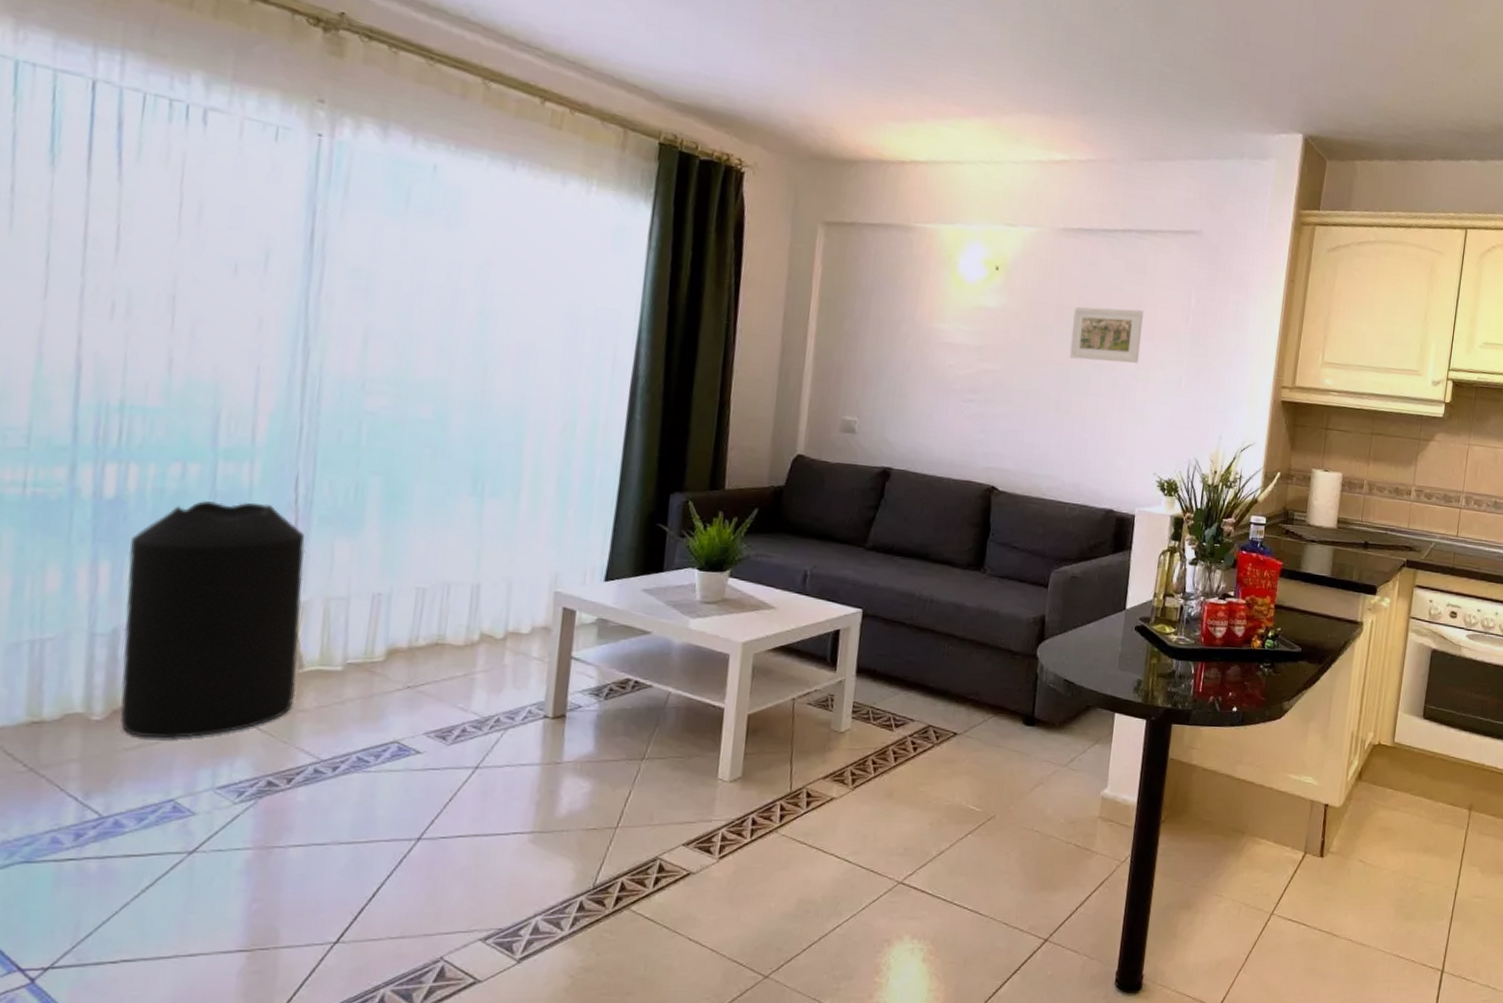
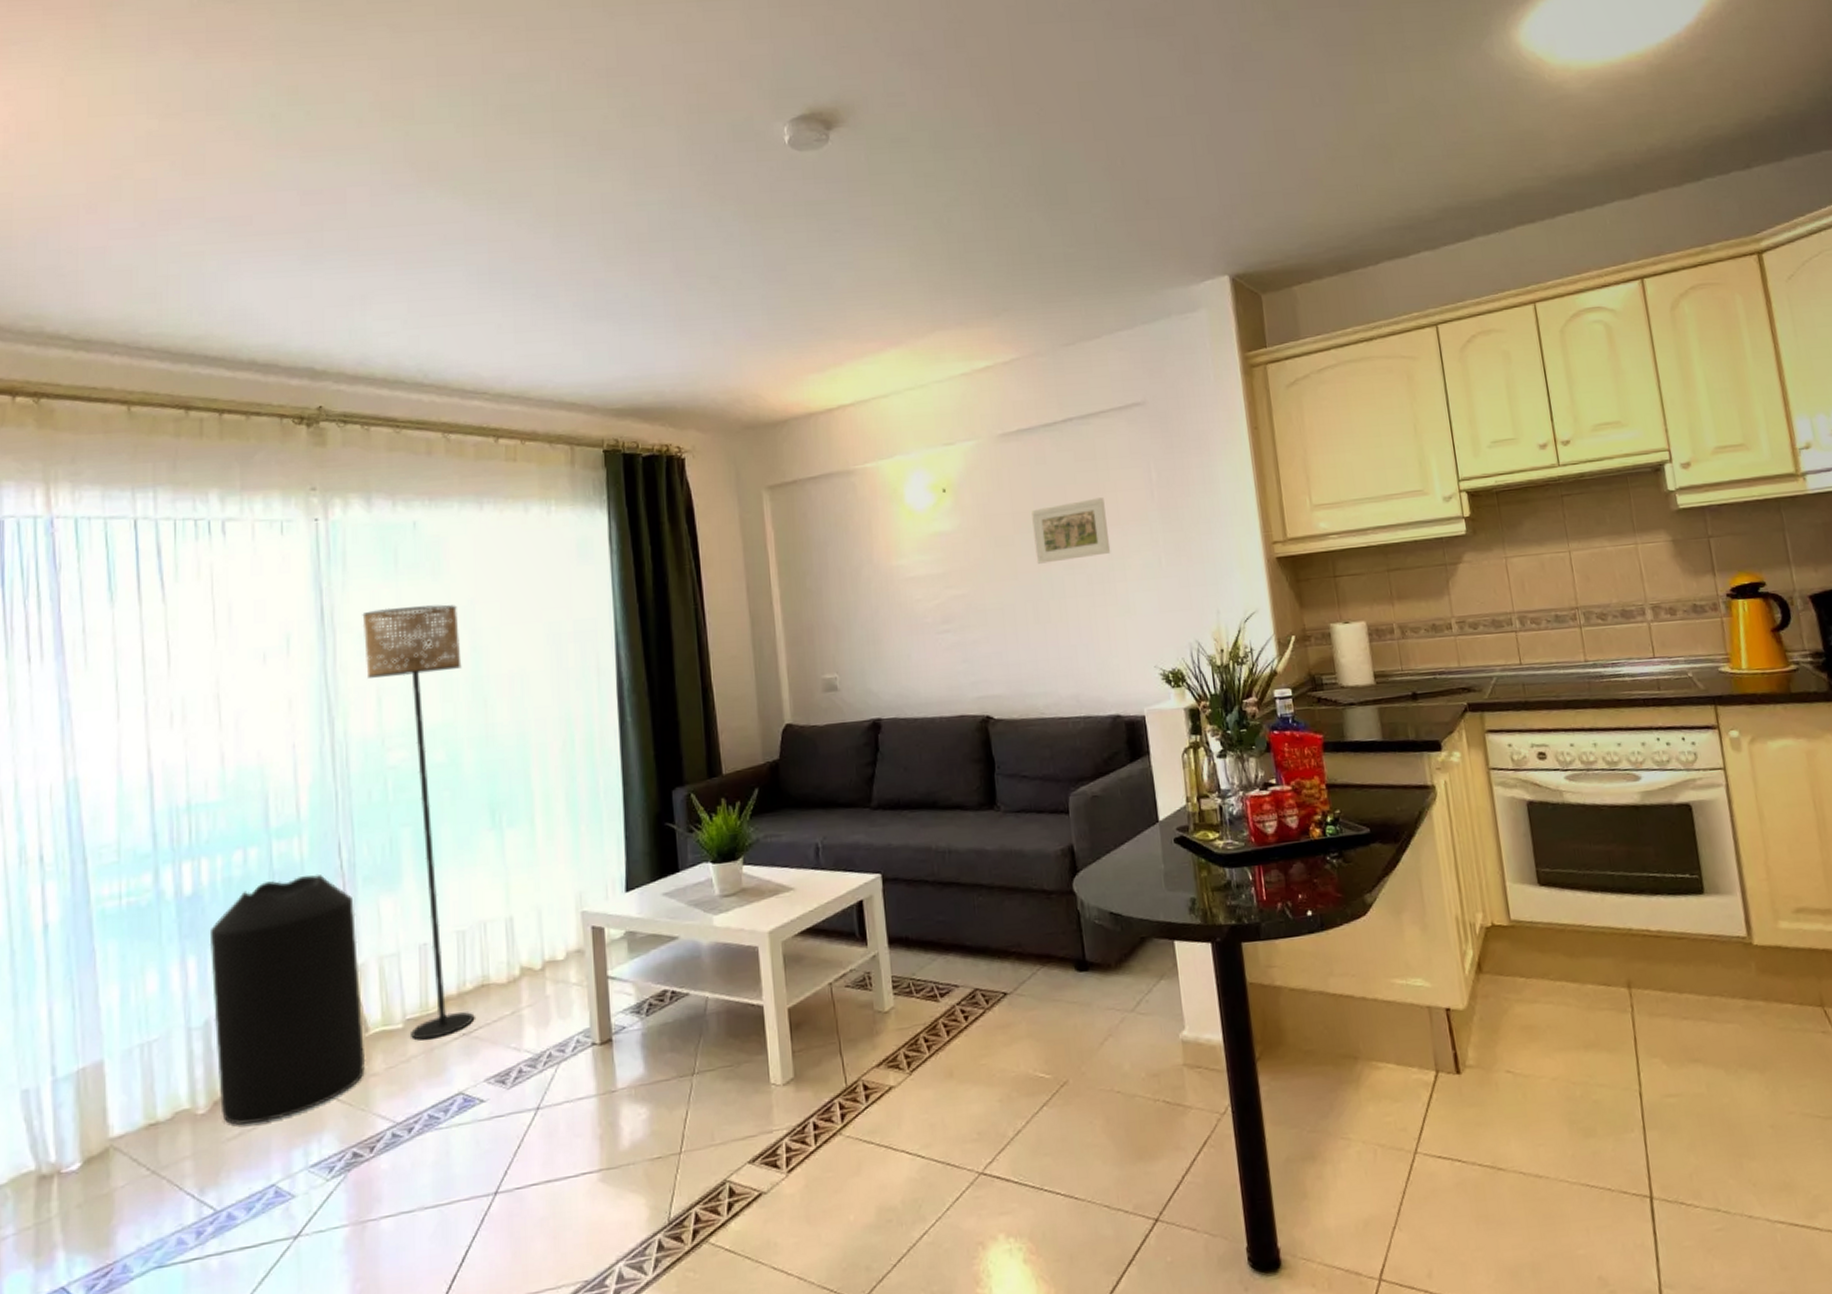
floor lamp: none [350,246,470,686] -> present [362,604,475,1040]

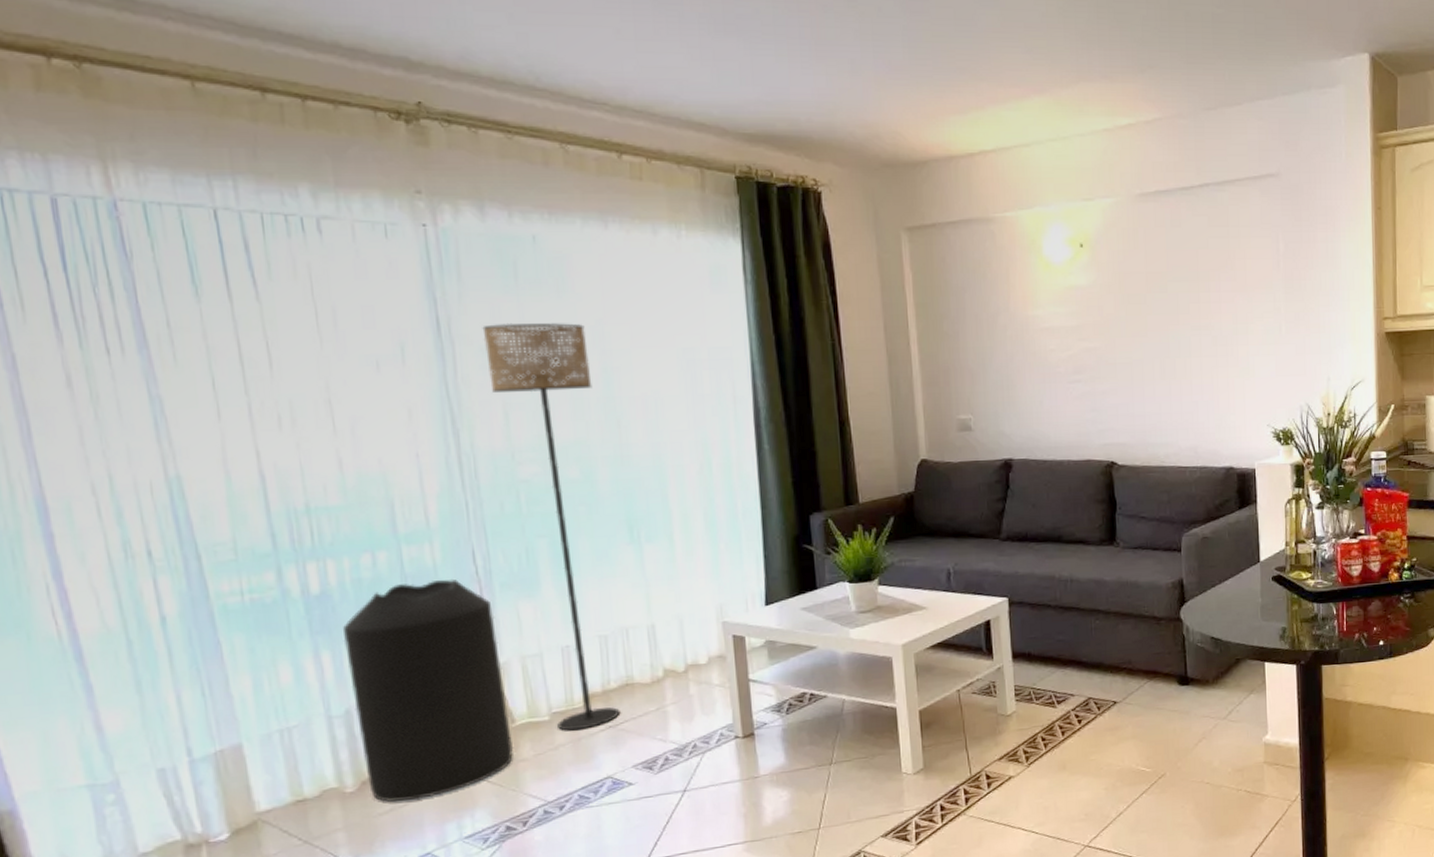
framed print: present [1031,497,1111,564] -> none [1164,264,1236,323]

